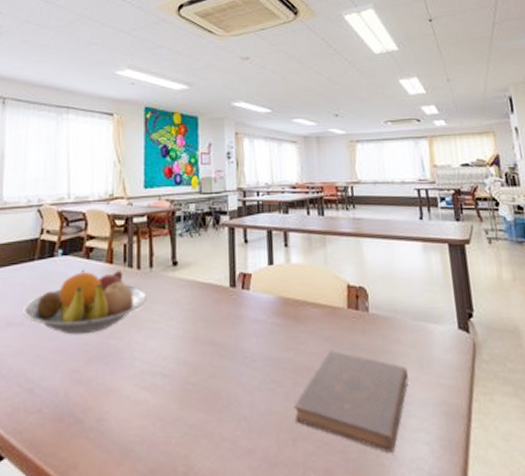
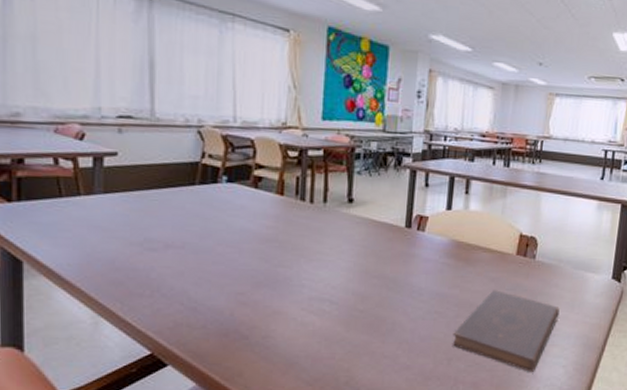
fruit bowl: present [23,269,147,335] -> none [183,198,319,262]

